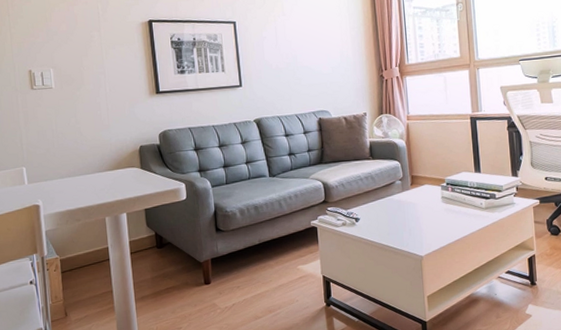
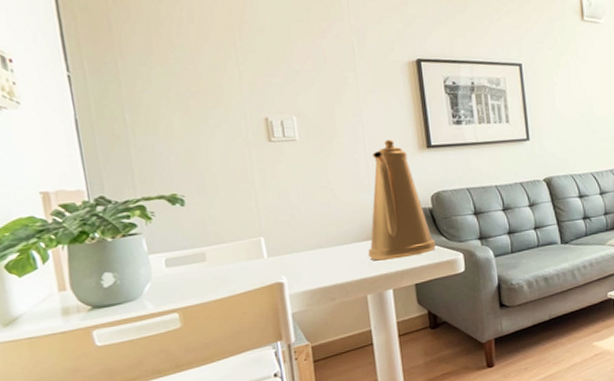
coffee pot: none [106,87,163,189] -> present [368,139,437,261]

